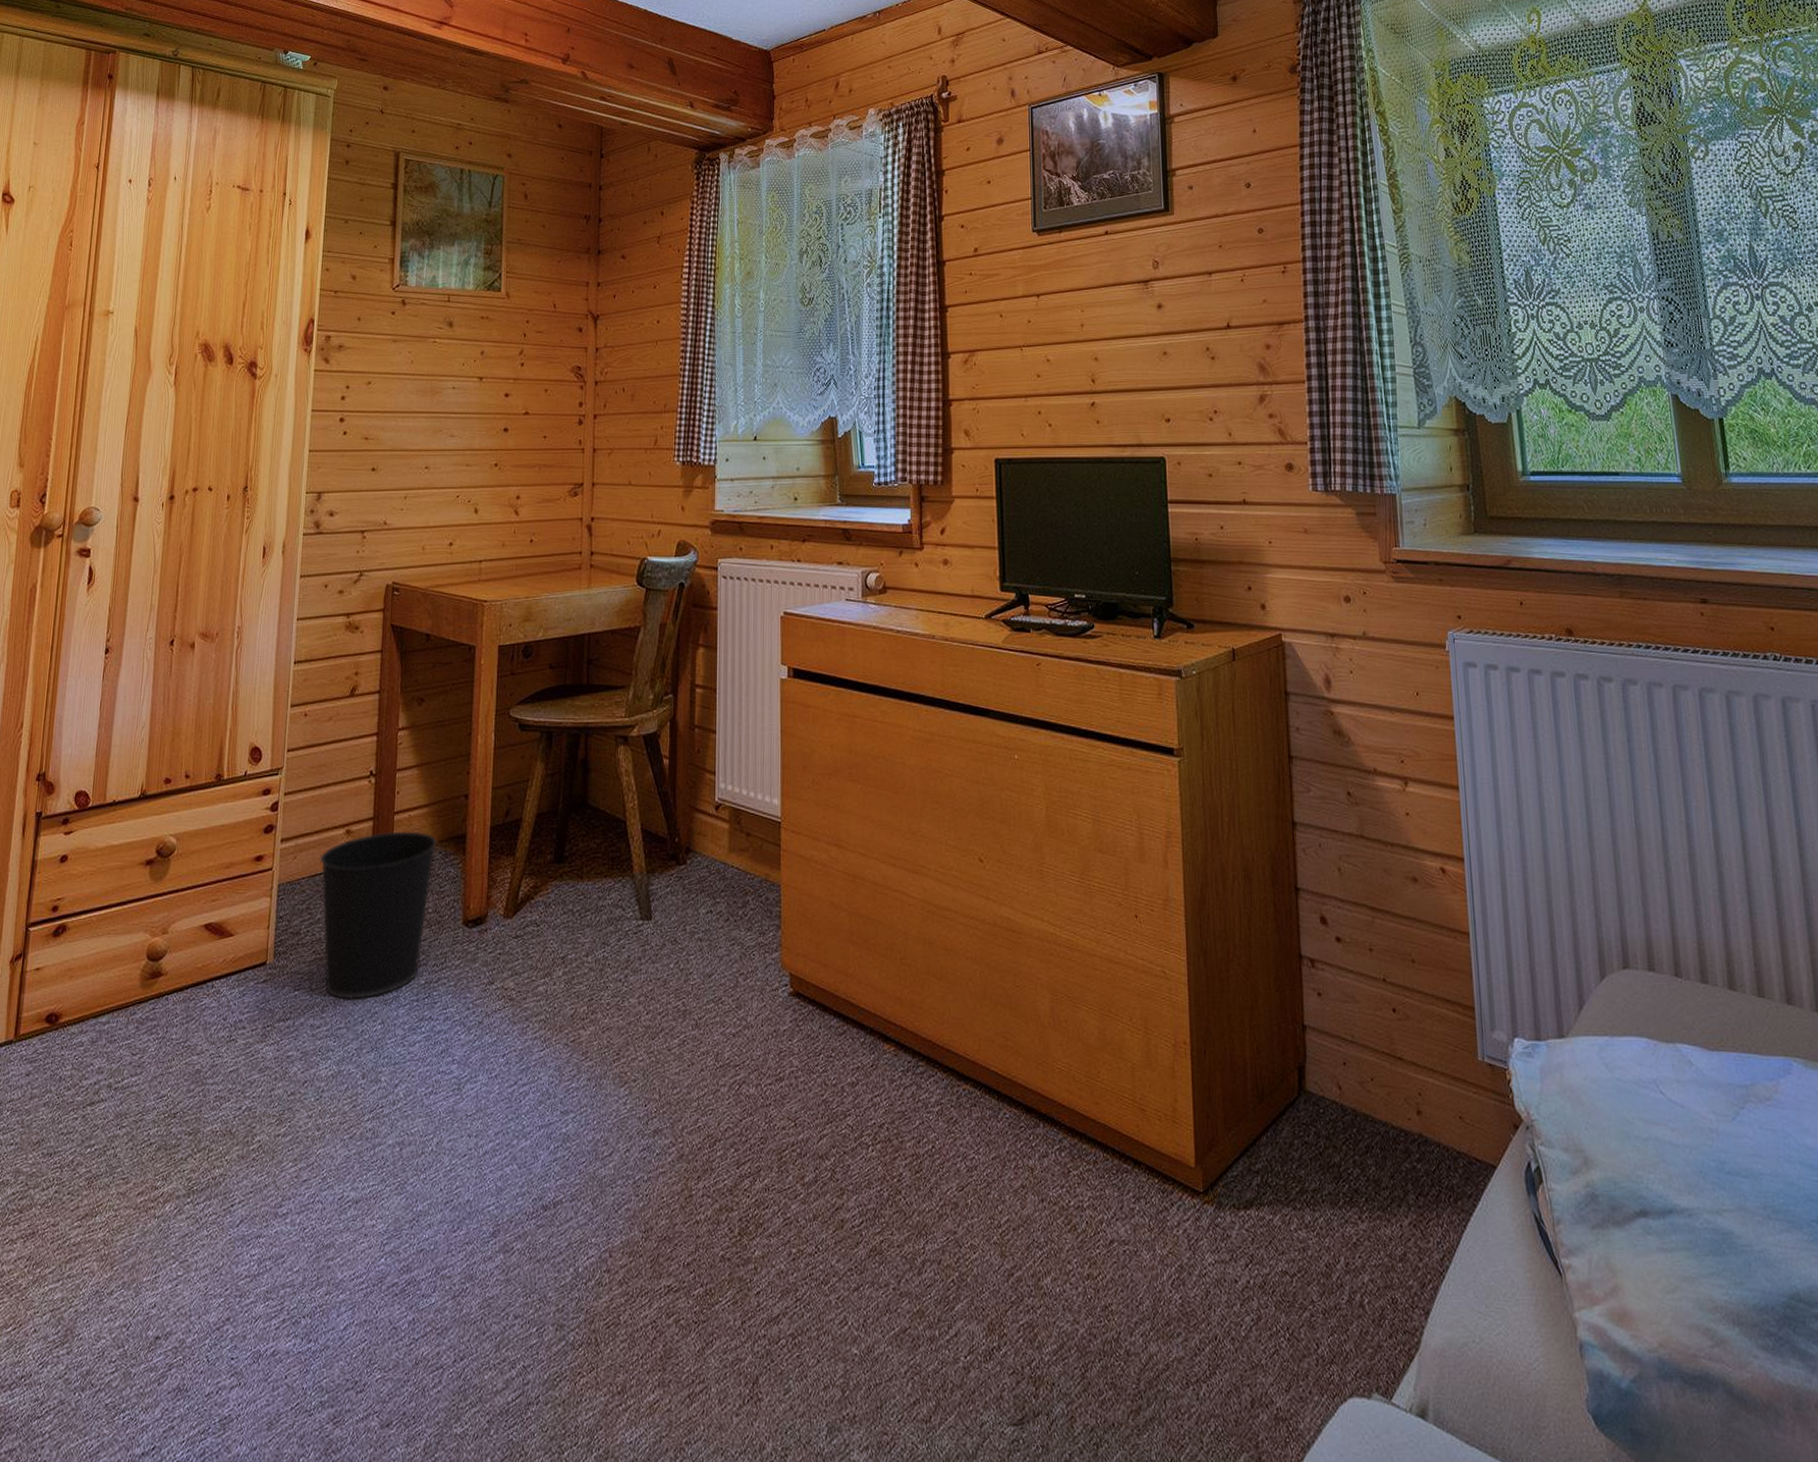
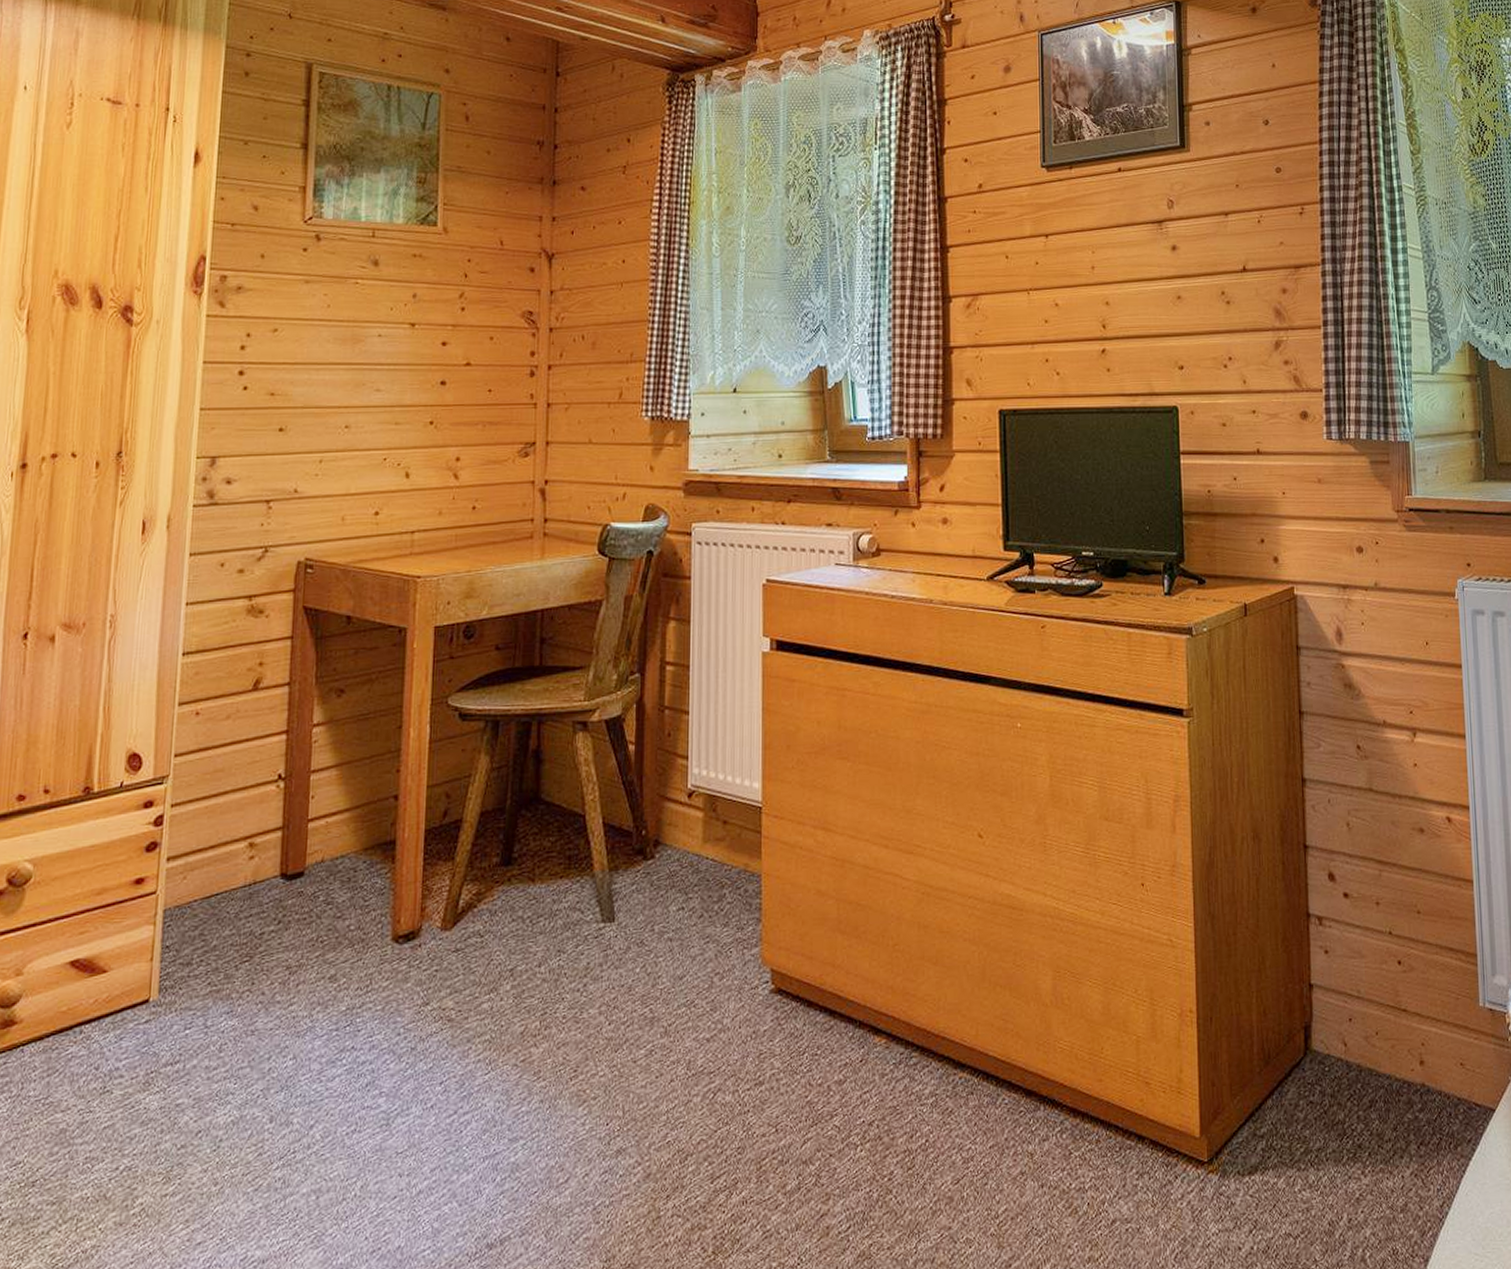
wastebasket: present [319,831,437,999] -> none [216,839,361,1035]

